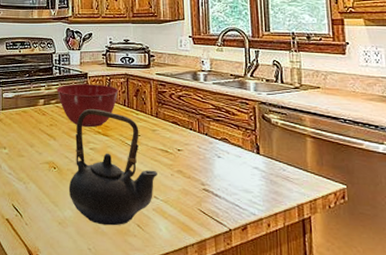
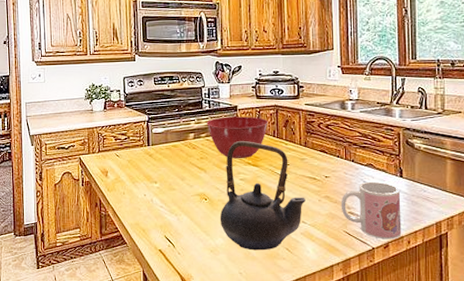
mug: none [194,157,261,221] -> present [340,181,402,240]

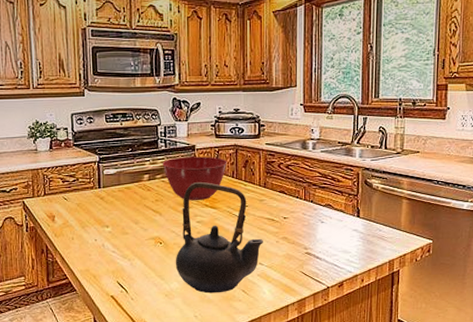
mug: present [340,181,402,240] -> none [298,221,357,279]

